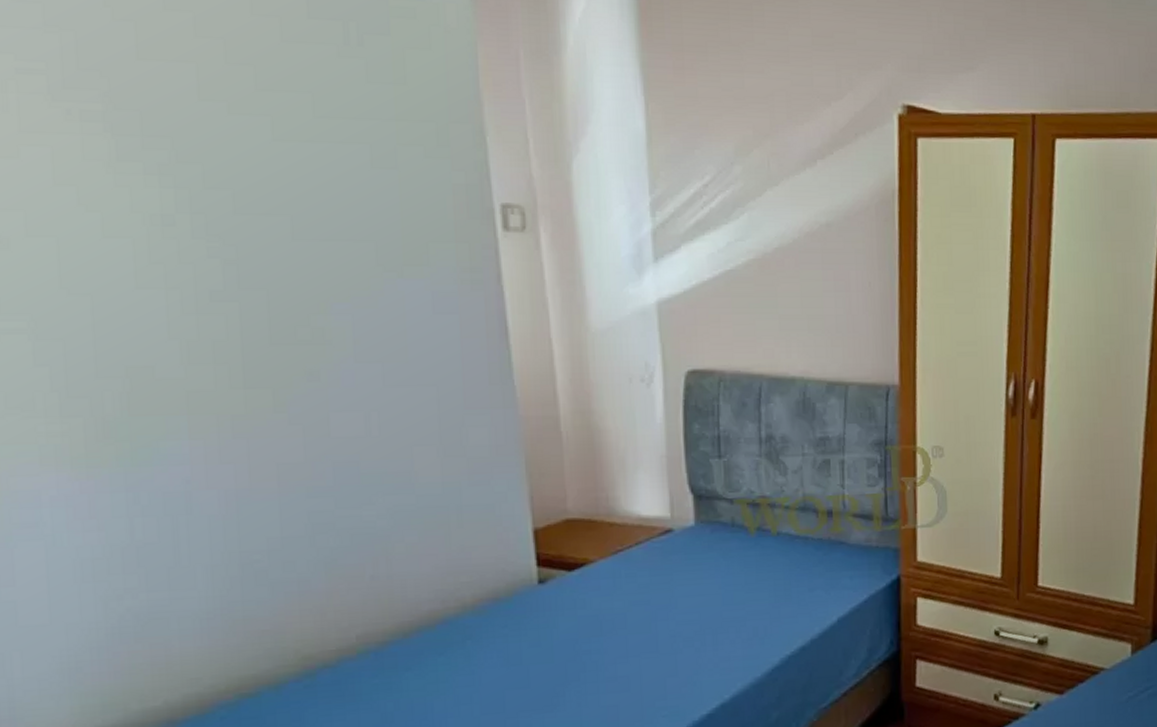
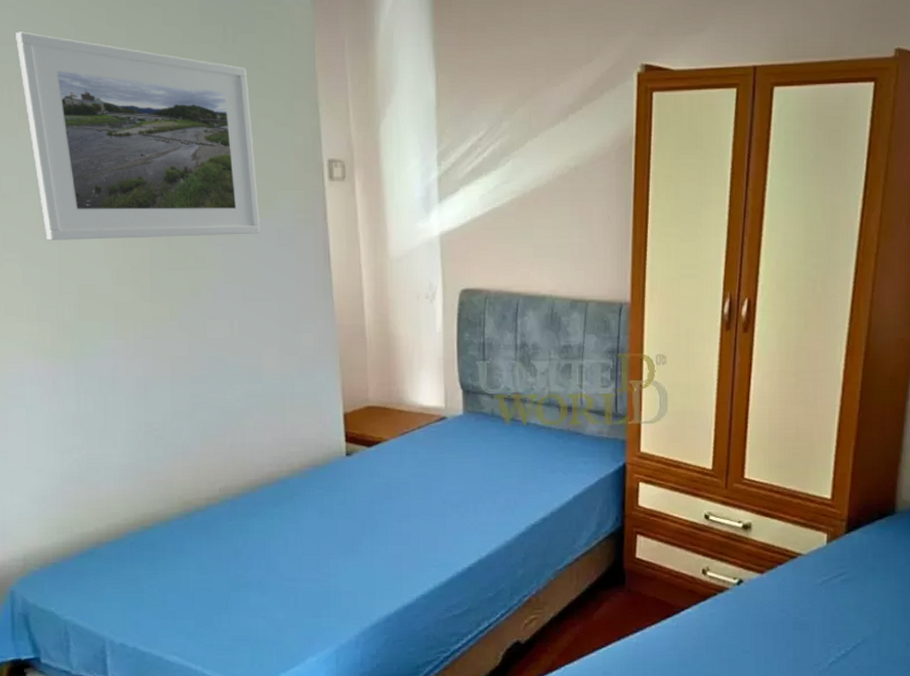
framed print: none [11,9,407,304] -> present [16,31,260,240]

